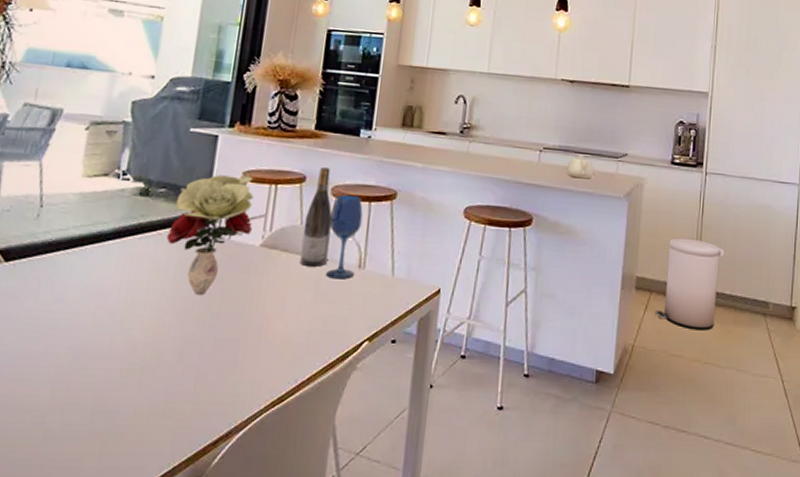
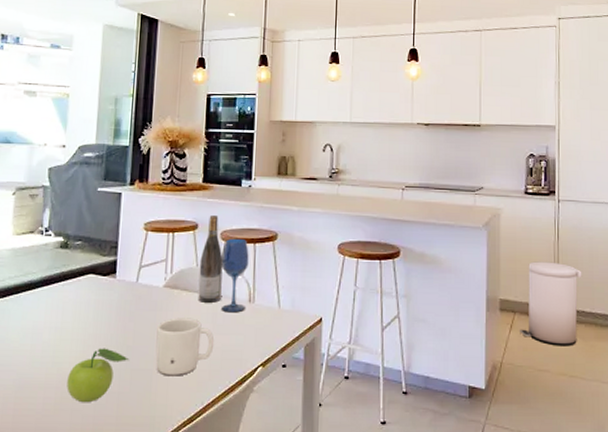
fruit: none [135,313,214,377] -> present [67,348,130,403]
flower bouquet: present [166,175,253,294] -> none [85,226,156,331]
mug: none [244,282,316,349] -> present [155,317,215,376]
teapot: present [566,154,594,179] -> none [428,190,453,212]

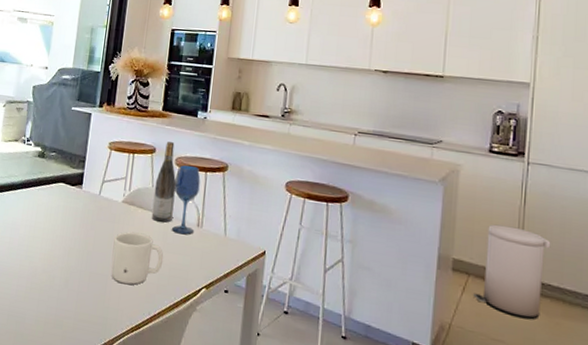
fruit: present [67,348,130,403] -> none [36,249,89,296]

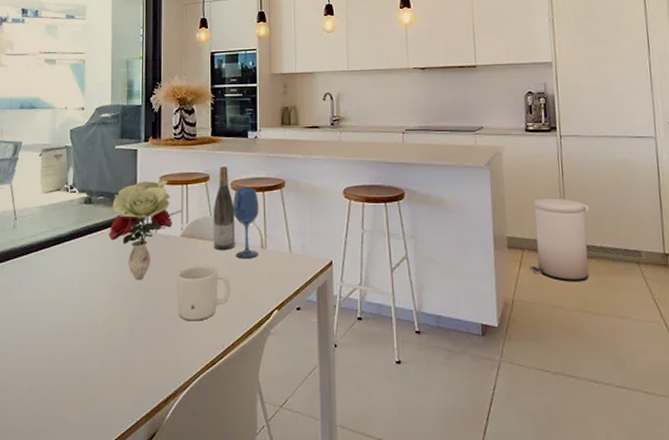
flower bouquet: none [56,144,117,236] -> present [109,180,172,279]

